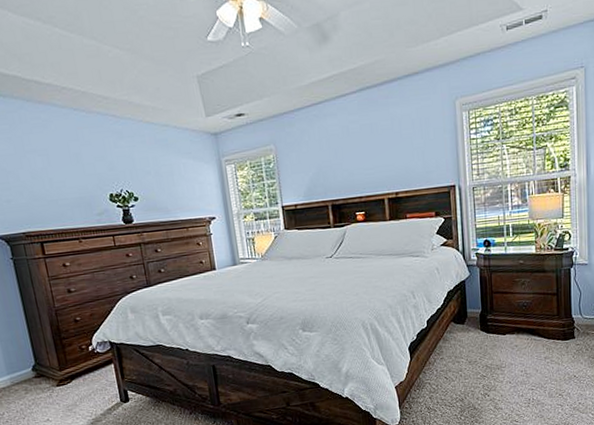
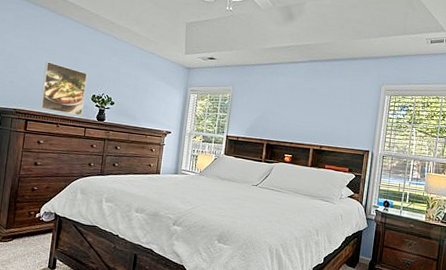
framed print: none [40,165,105,226] -> present [39,61,88,116]

